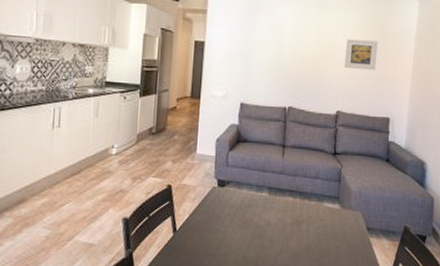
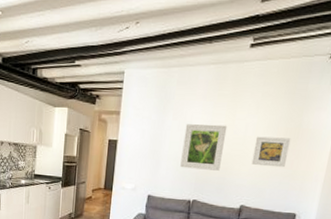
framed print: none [273,25,319,75] -> present [180,124,228,171]

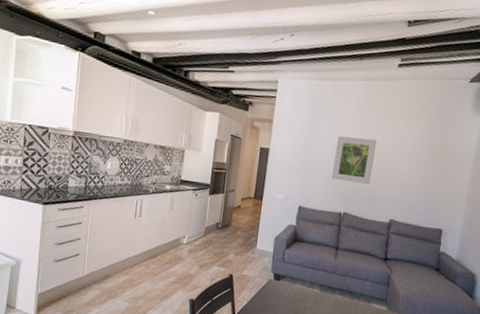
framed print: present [251,136,291,168] -> none [400,152,437,184]

